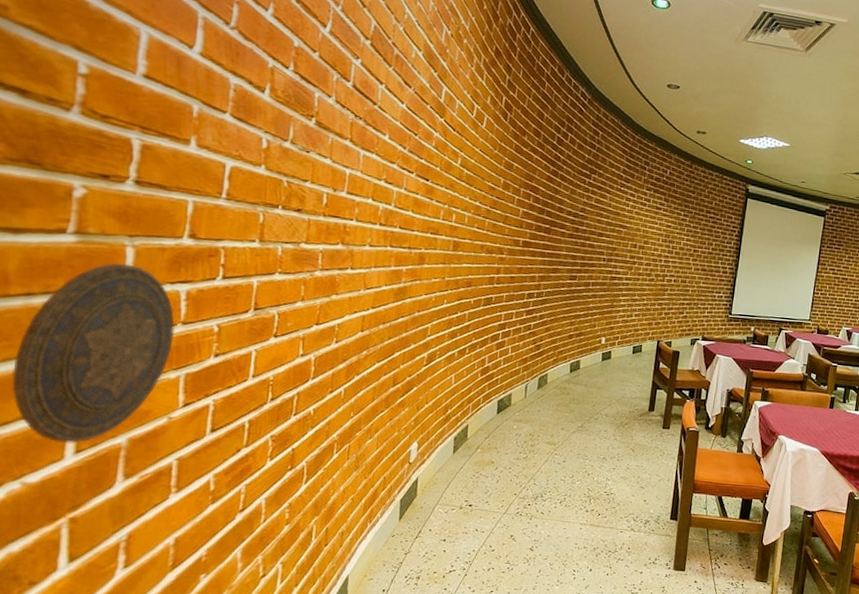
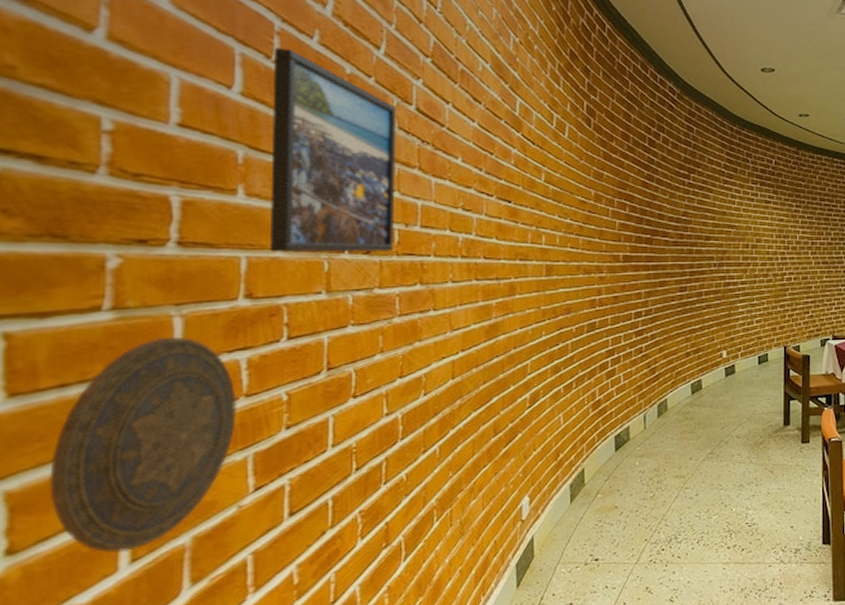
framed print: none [213,15,336,212] -> present [269,48,397,252]

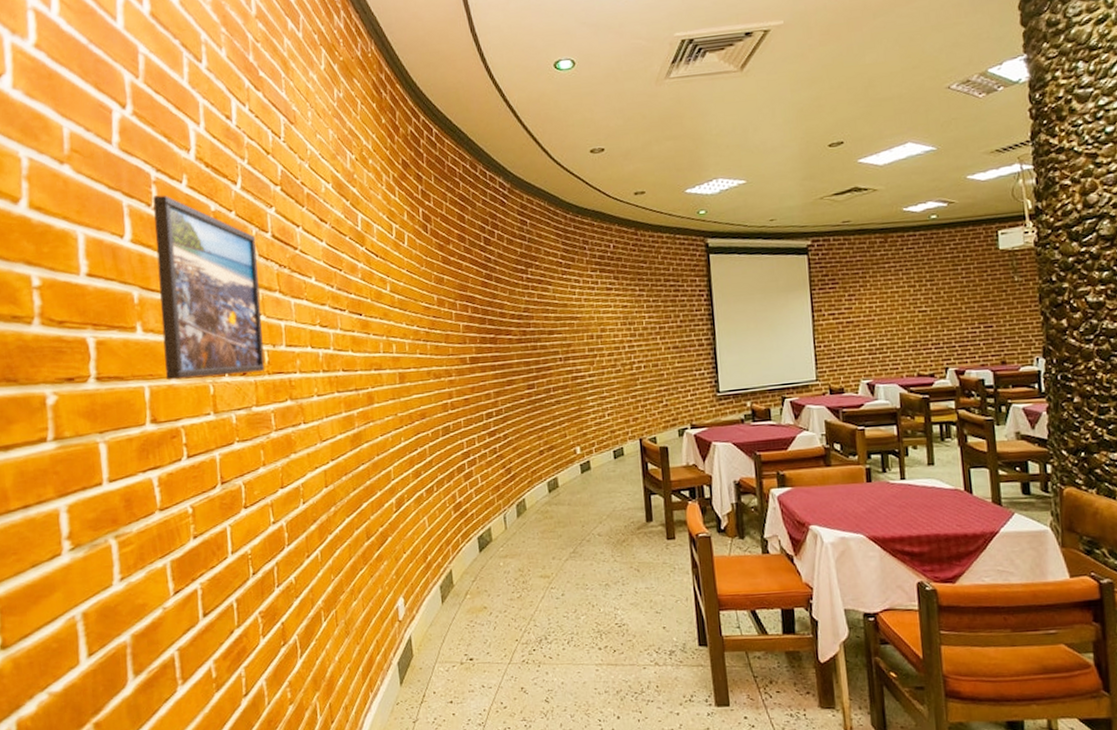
decorative plate: present [49,336,236,553] -> none [24,460,155,648]

